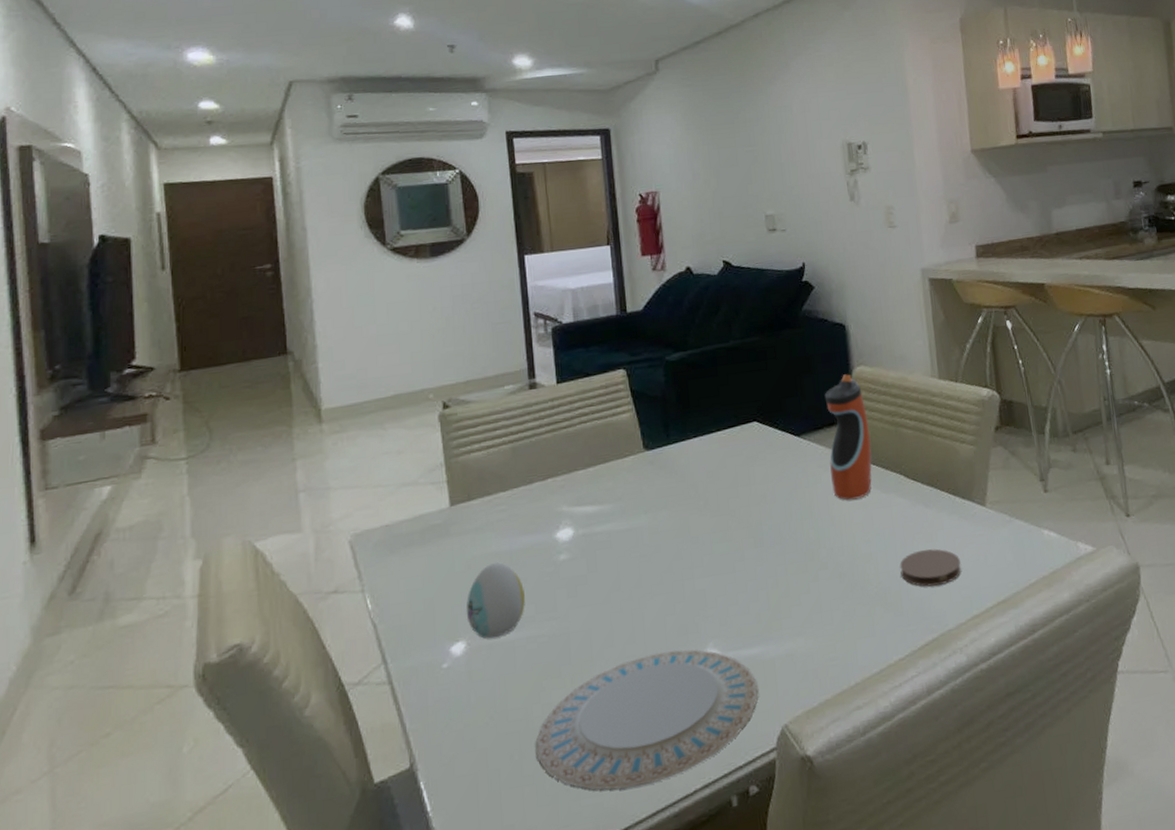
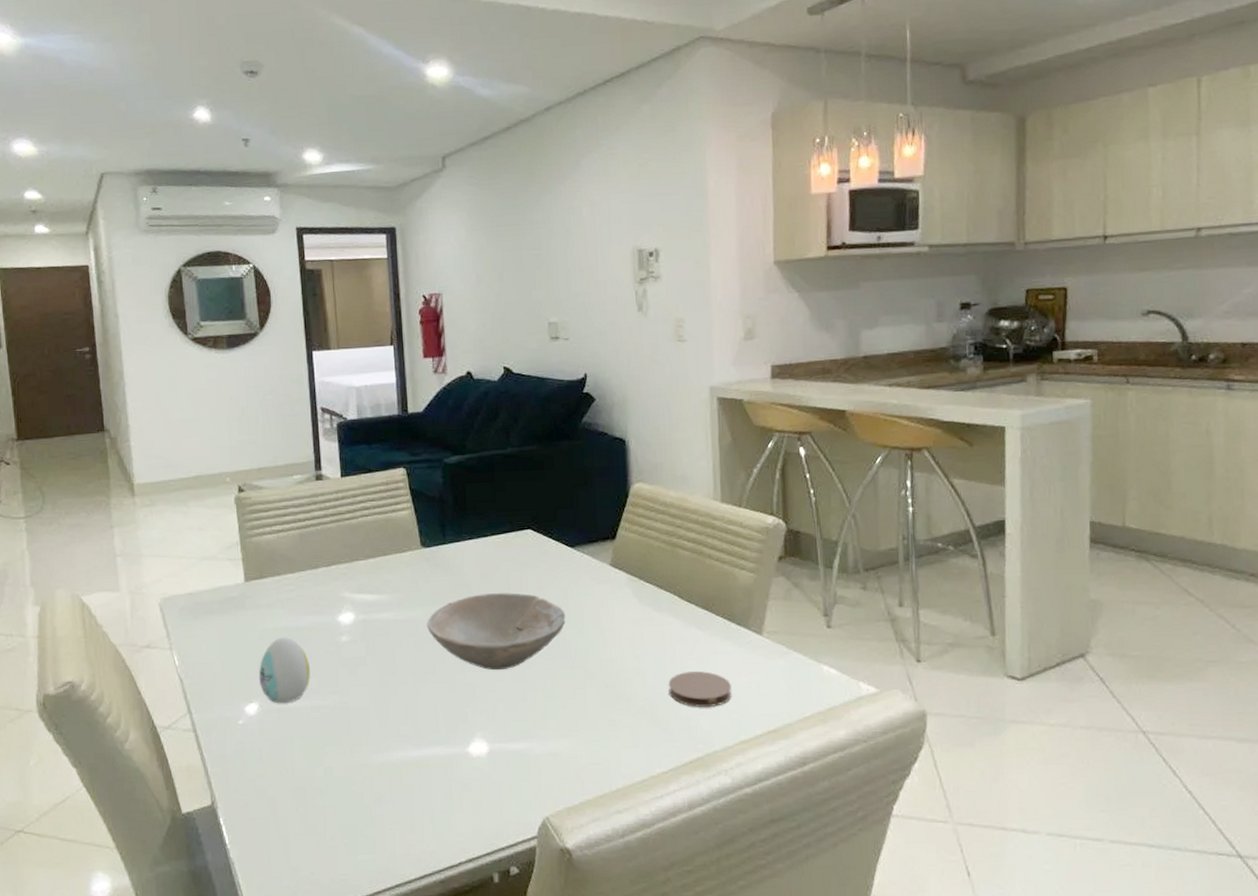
plate: present [535,649,758,791] -> none [318,736,522,852]
bowl: none [652,488,796,573] -> present [427,593,566,671]
water bottle: present [824,374,872,500] -> none [600,490,646,615]

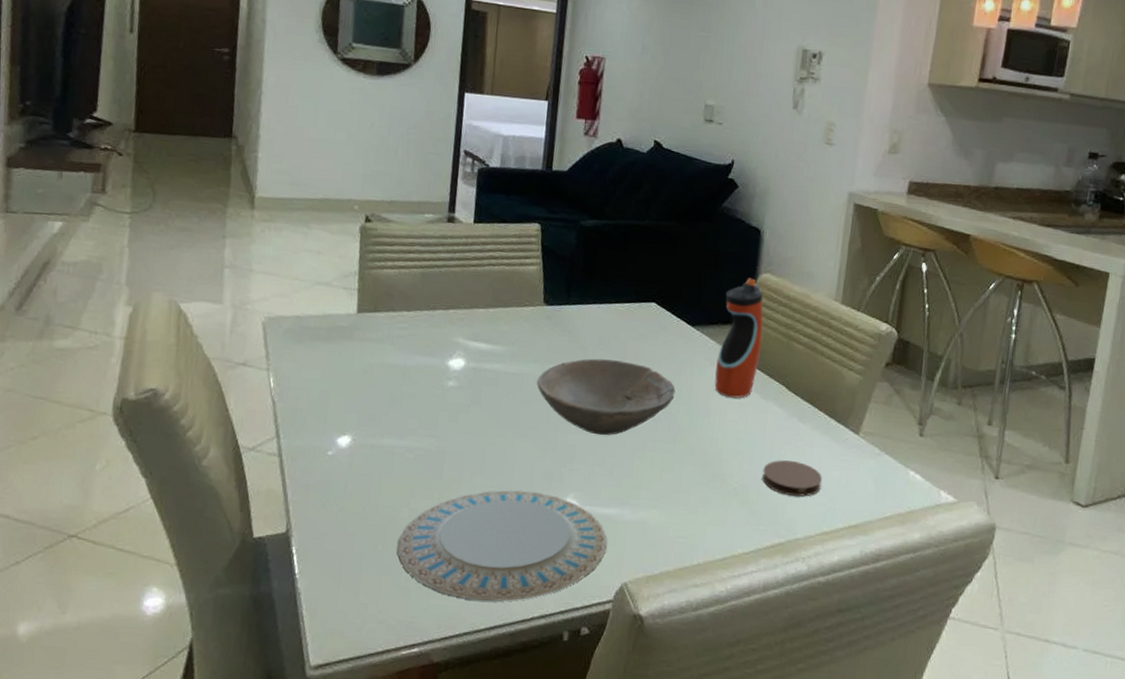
decorative egg: present [258,637,310,704] -> none [356,373,411,440]
plate: none [318,736,522,852] -> present [398,490,607,602]
water bottle: none [600,490,646,615] -> present [714,278,764,398]

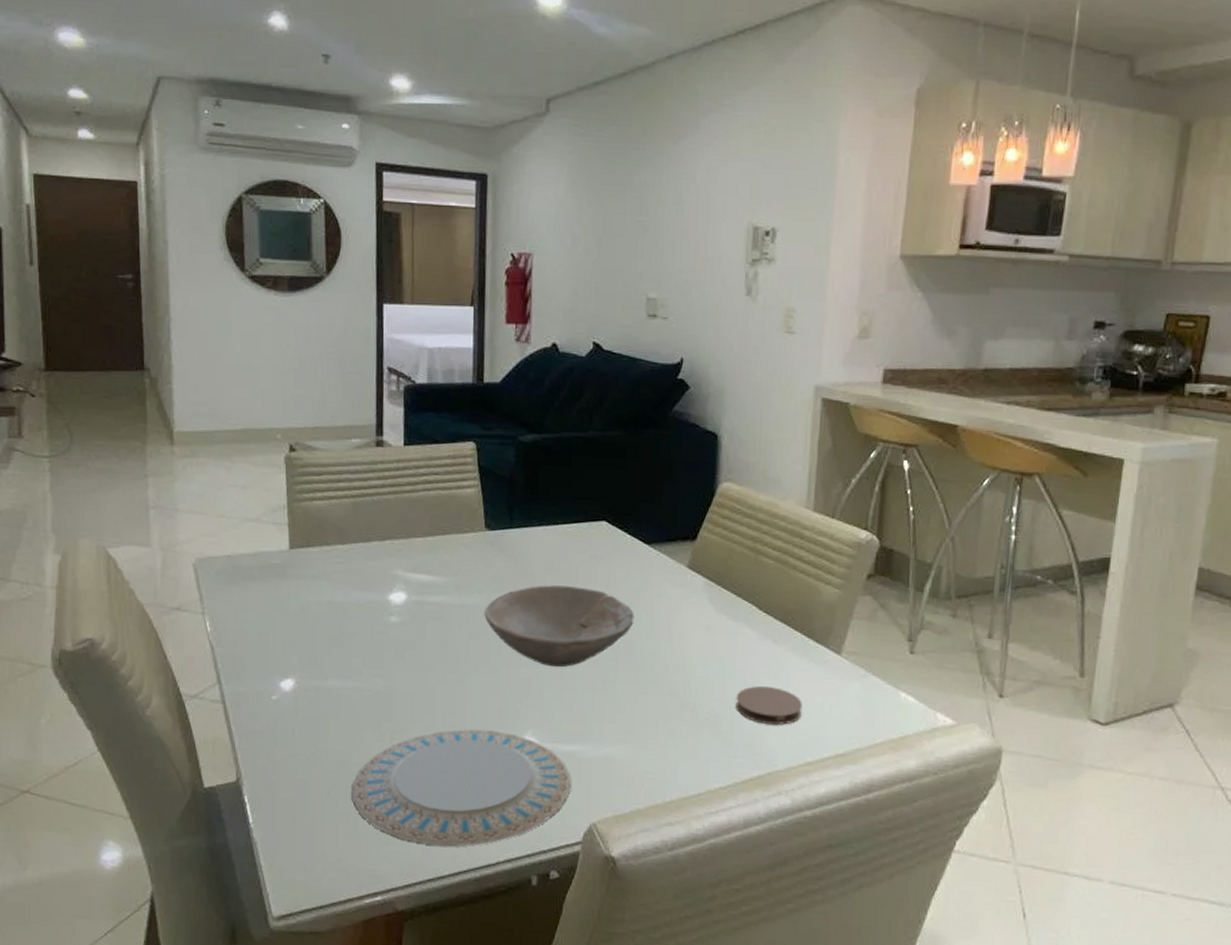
water bottle: present [714,278,764,398] -> none [677,488,727,621]

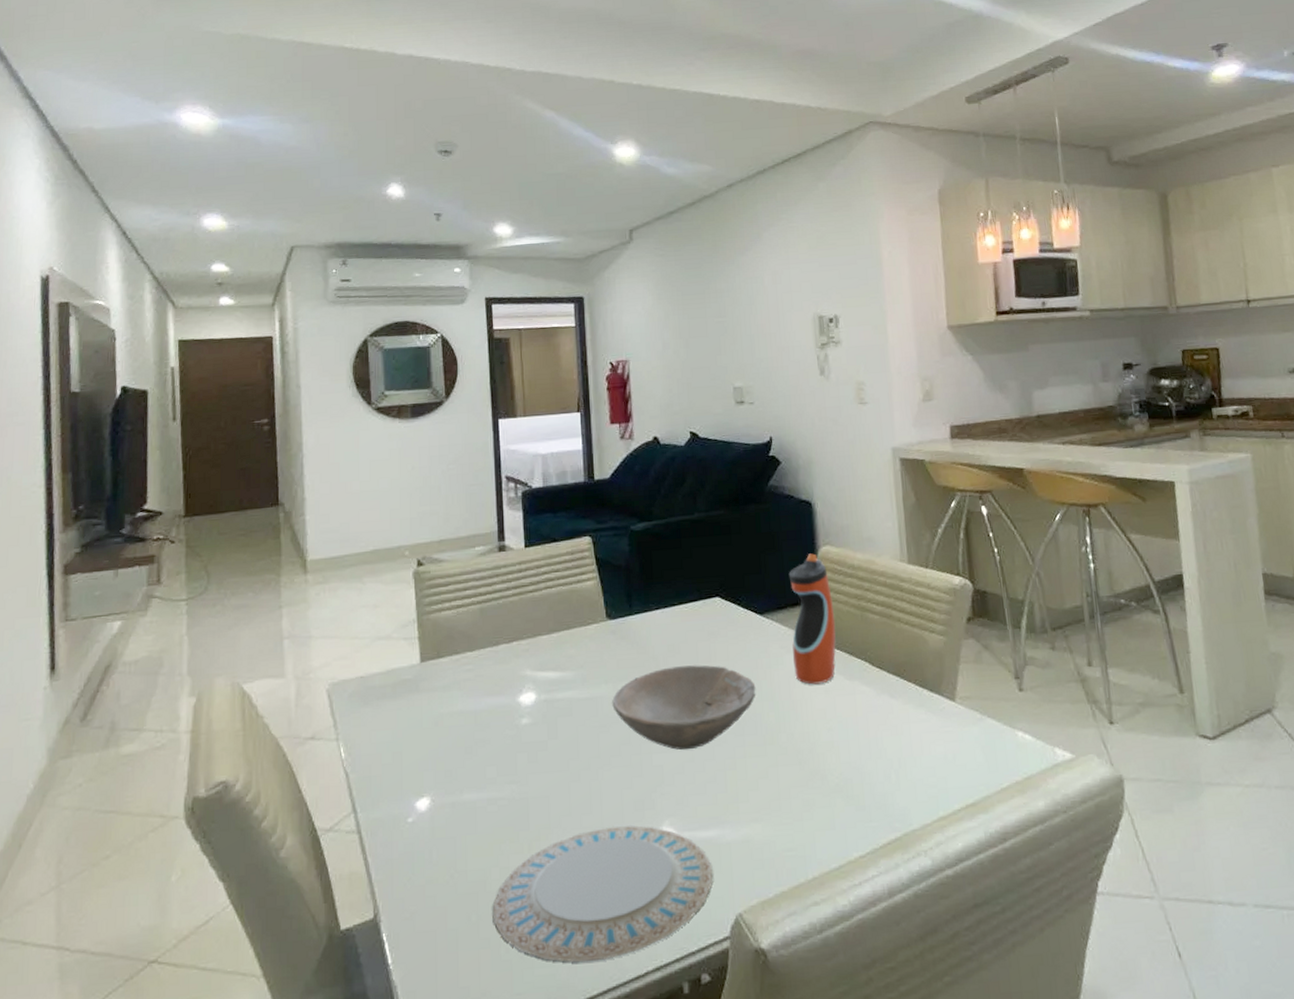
water bottle: none [677,488,727,621] -> present [788,553,836,685]
coaster: present [735,686,802,725] -> none [862,742,928,782]

